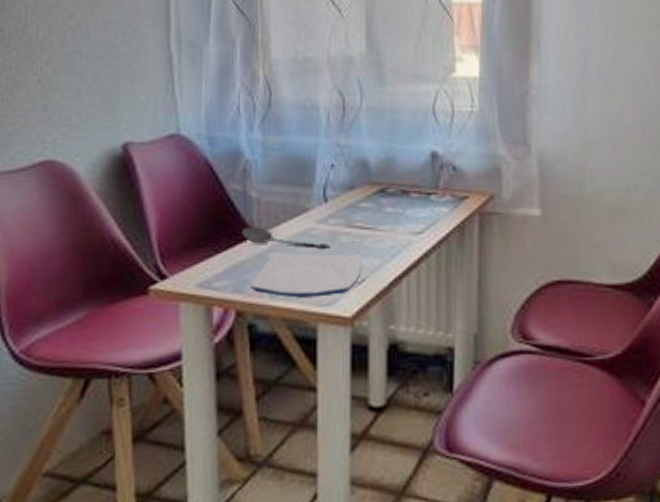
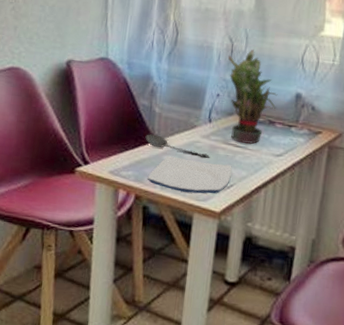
potted plant: none [339,103,410,224] -> present [228,49,278,145]

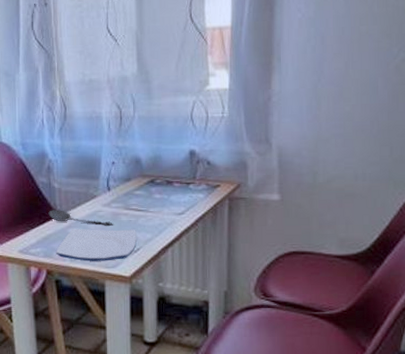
potted plant: present [228,49,278,145] -> none [117,113,173,207]

